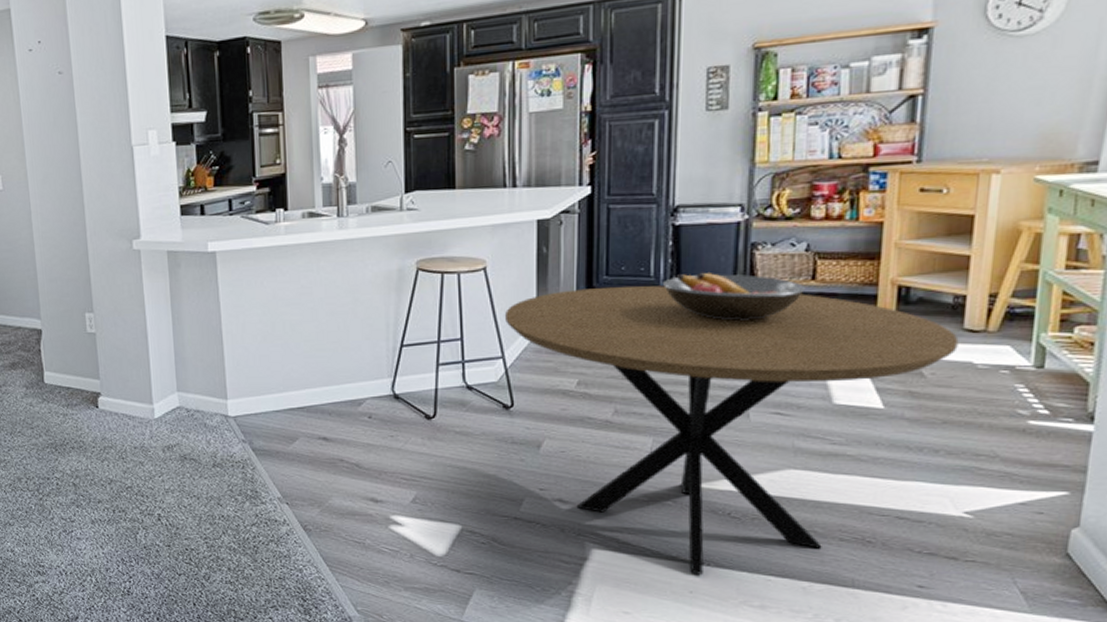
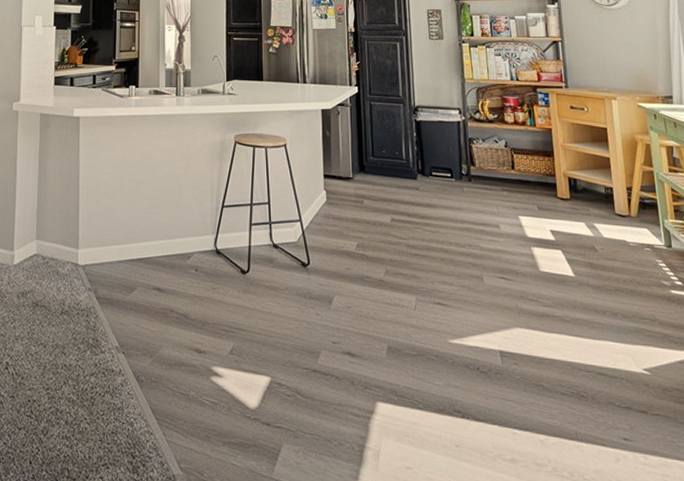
dining table: present [504,285,959,574] -> none [300,166,615,428]
fruit bowl: present [662,273,805,321] -> none [411,159,508,199]

